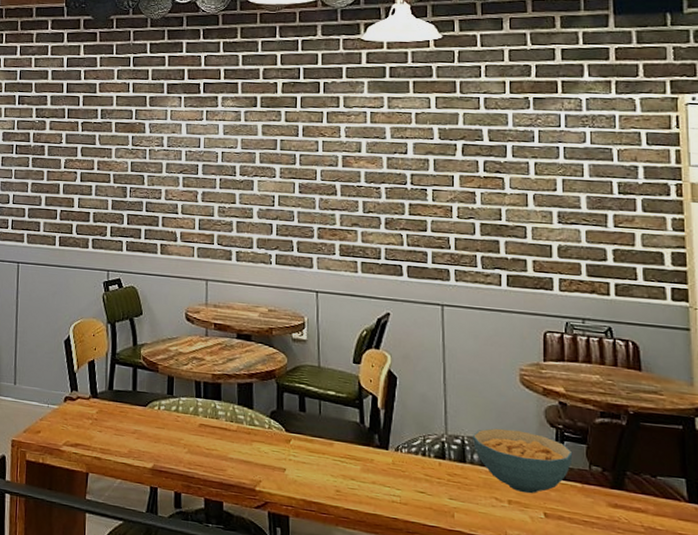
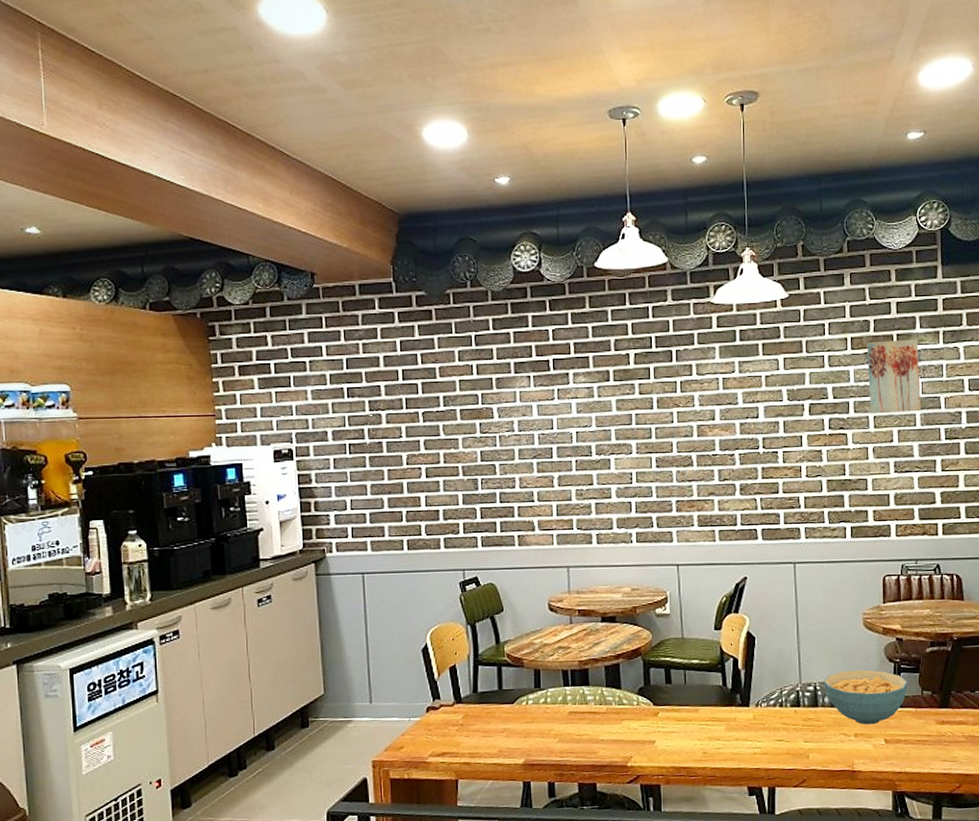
wall art: none [527,86,589,162] -> present [867,339,921,414]

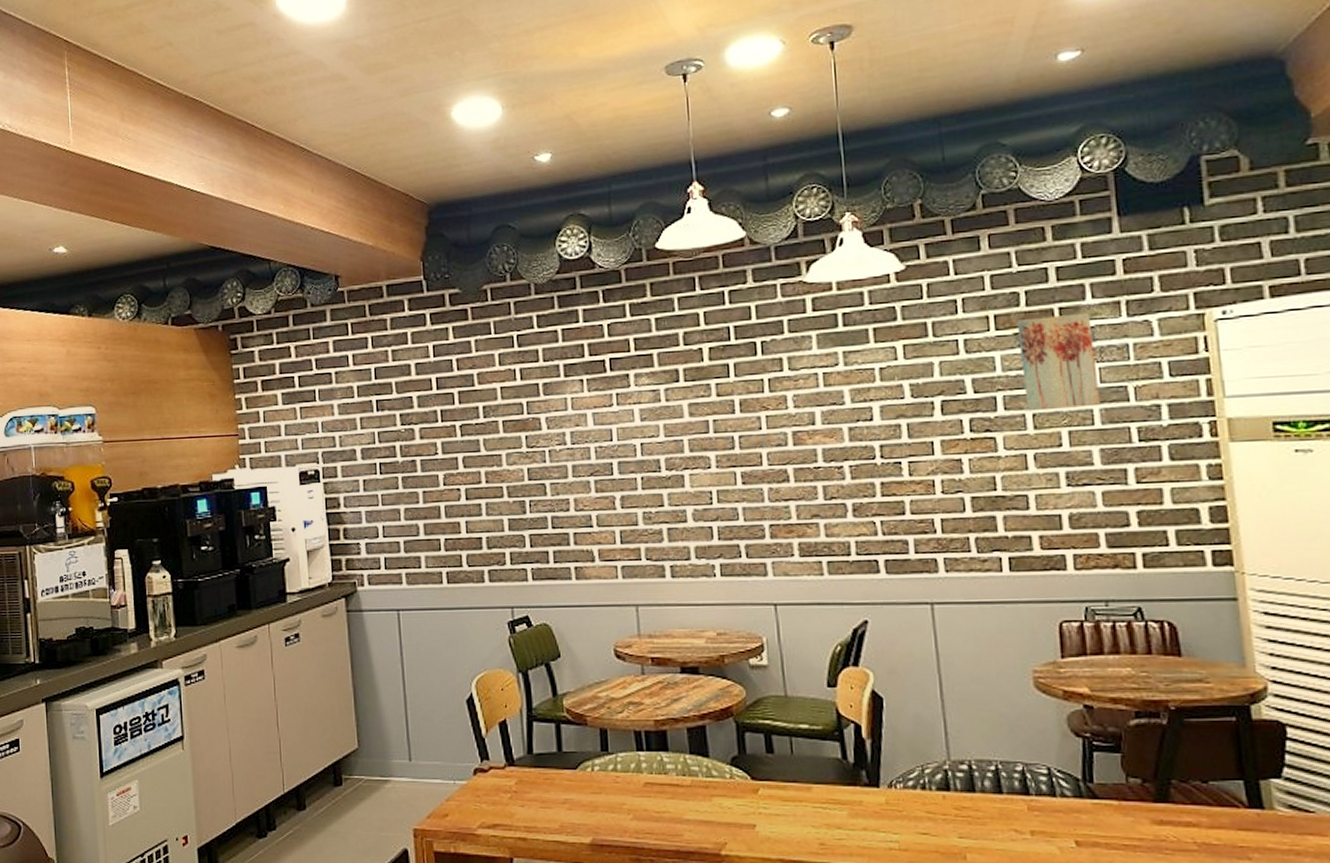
cereal bowl: present [823,669,908,725] -> none [980,745,1105,820]

